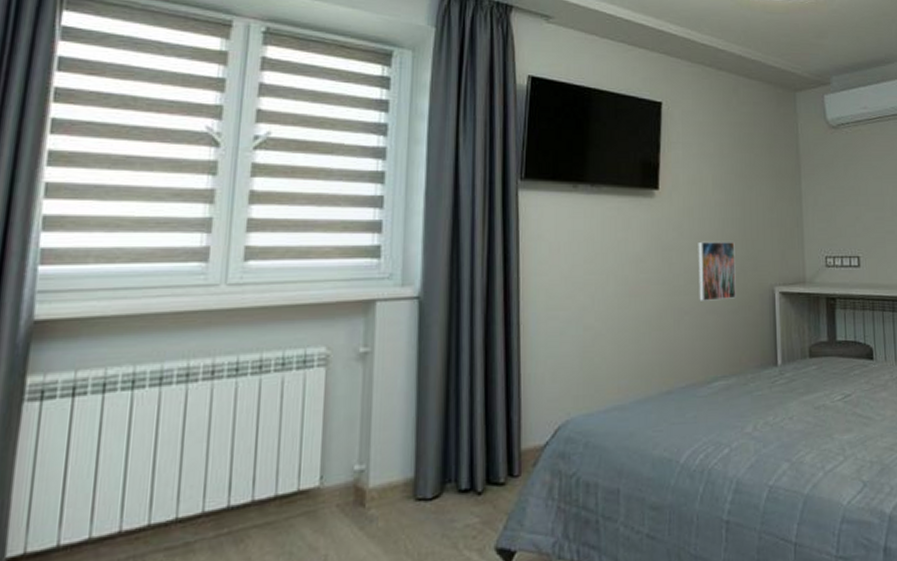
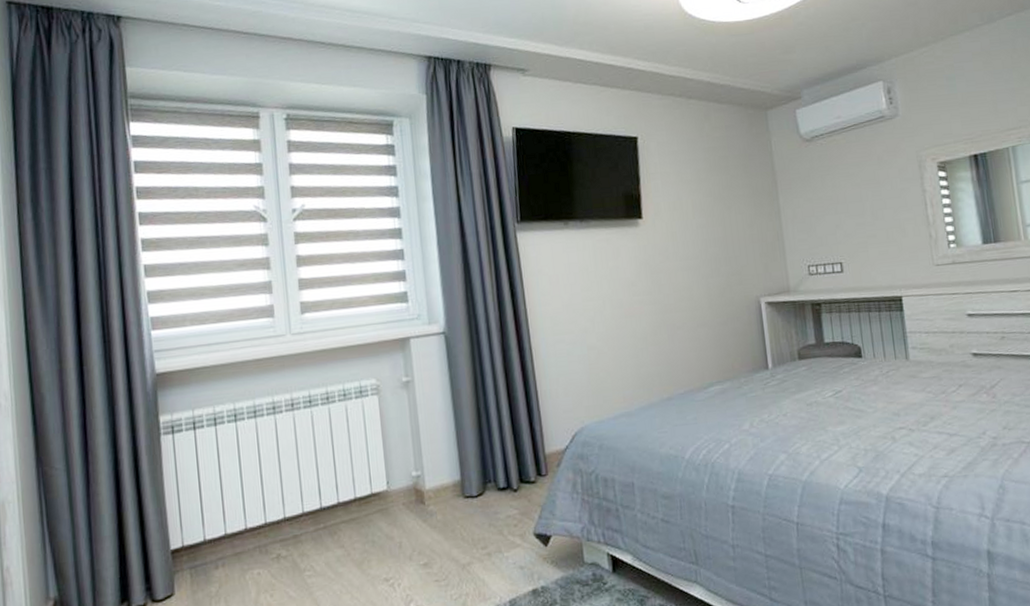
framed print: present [698,241,736,301] -> none [684,259,724,317]

